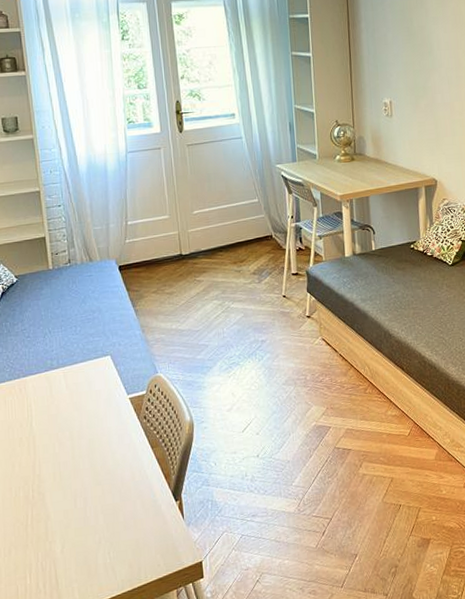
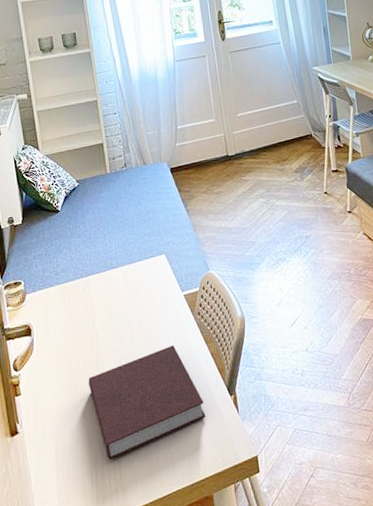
notebook: none [24,449,149,565] -> present [88,345,206,460]

